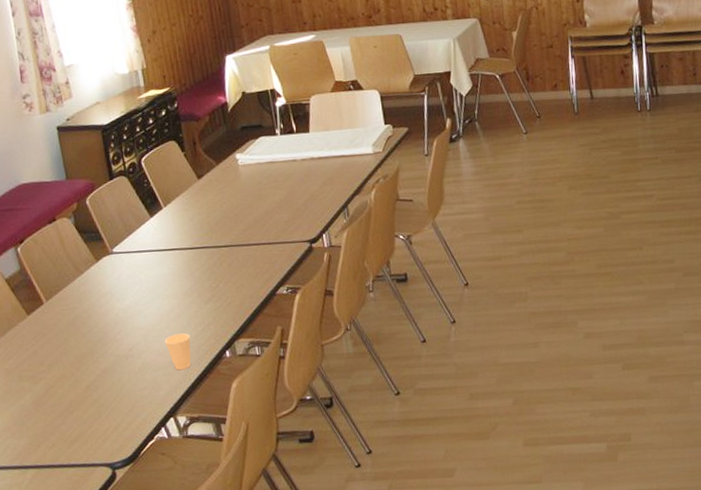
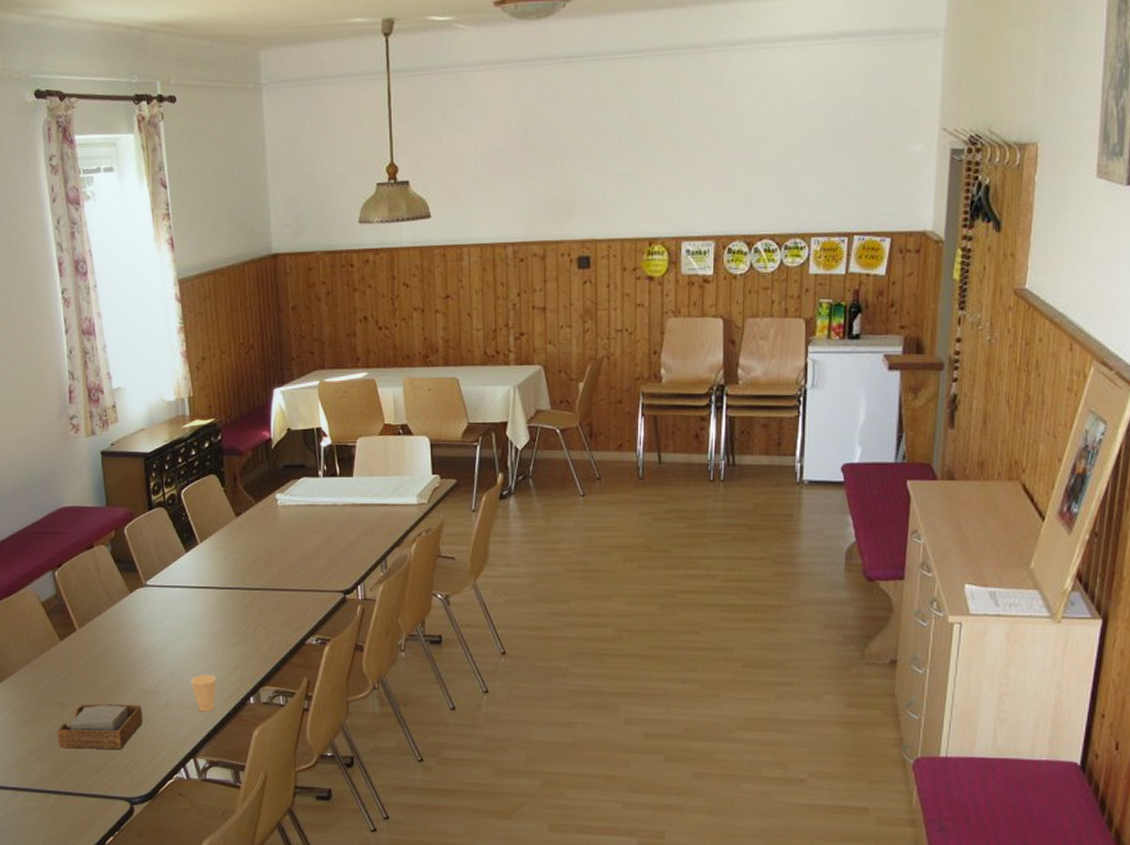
napkin holder: none [30,370,120,422] -> present [57,704,144,749]

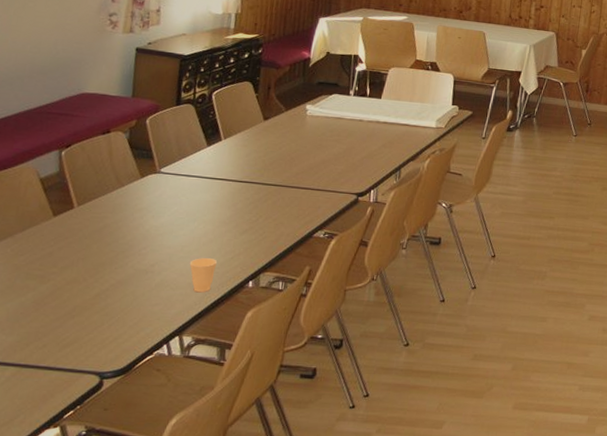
napkin holder: present [57,704,144,749] -> none [29,278,133,324]

